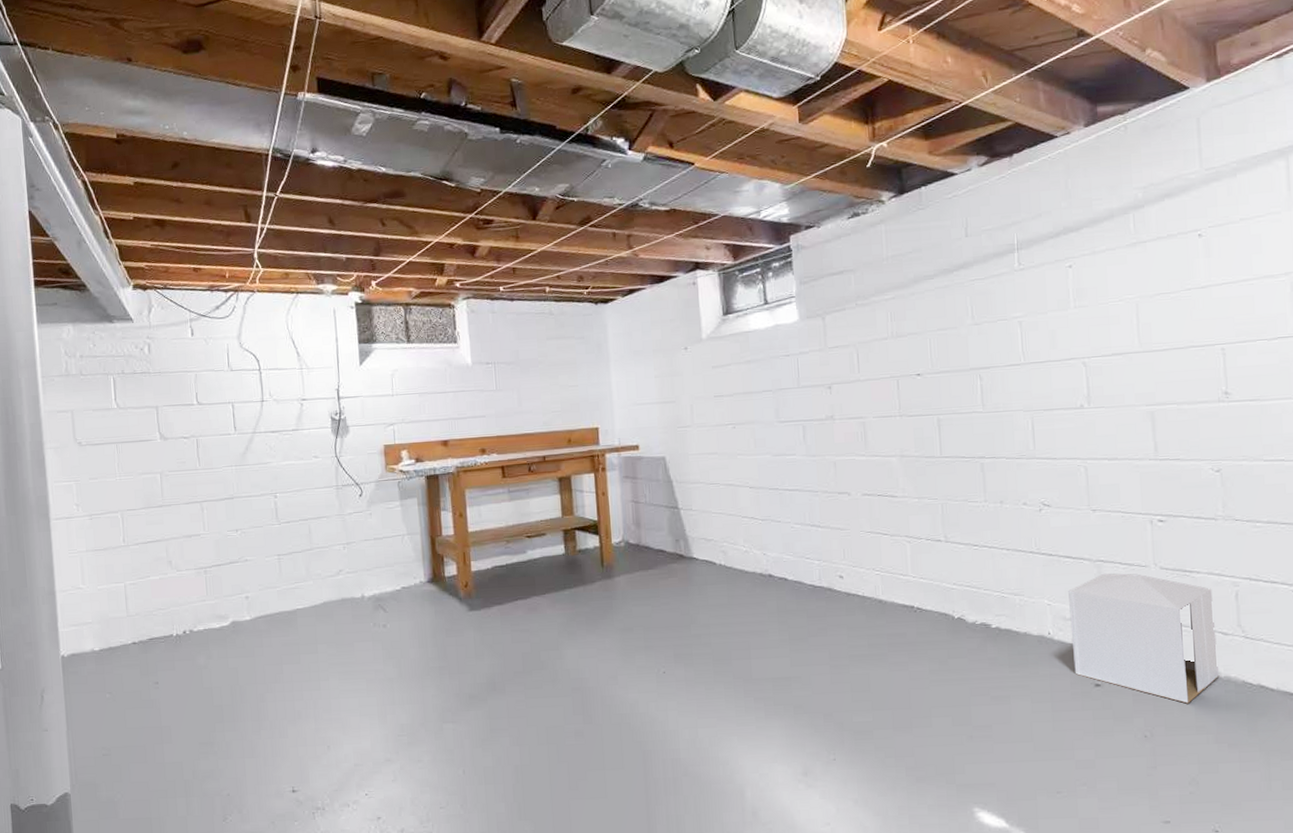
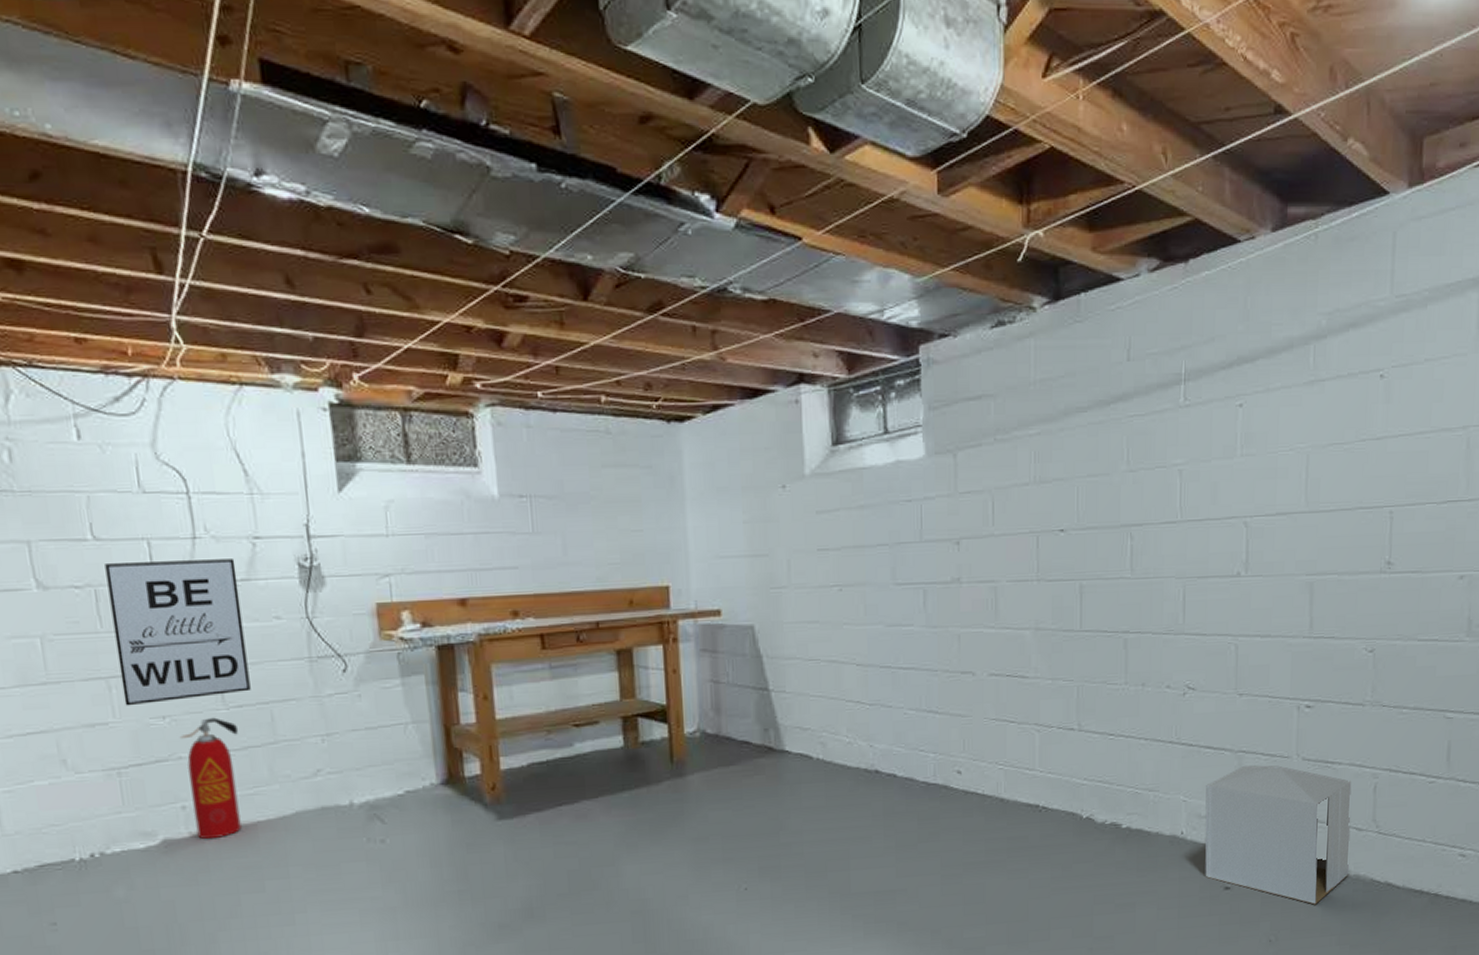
wall art: none [204,415,296,522] -> present [105,559,251,706]
fire extinguisher: none [246,530,287,621] -> present [179,717,242,839]

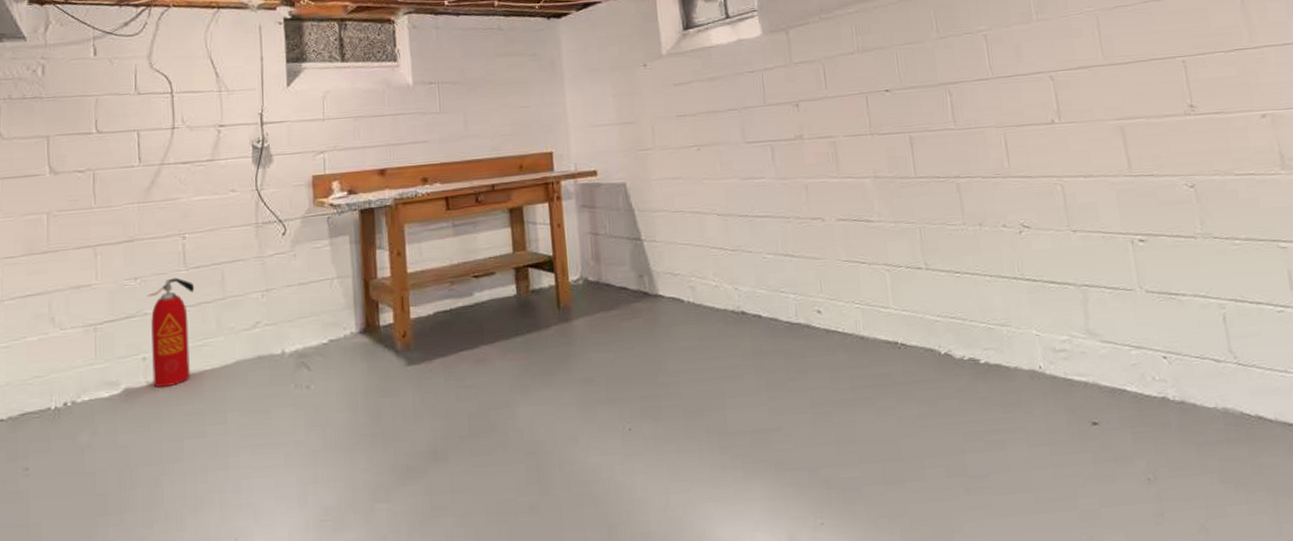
wall art: present [105,559,251,706] -> none [103,143,207,270]
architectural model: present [1205,765,1352,905] -> none [1056,298,1217,440]

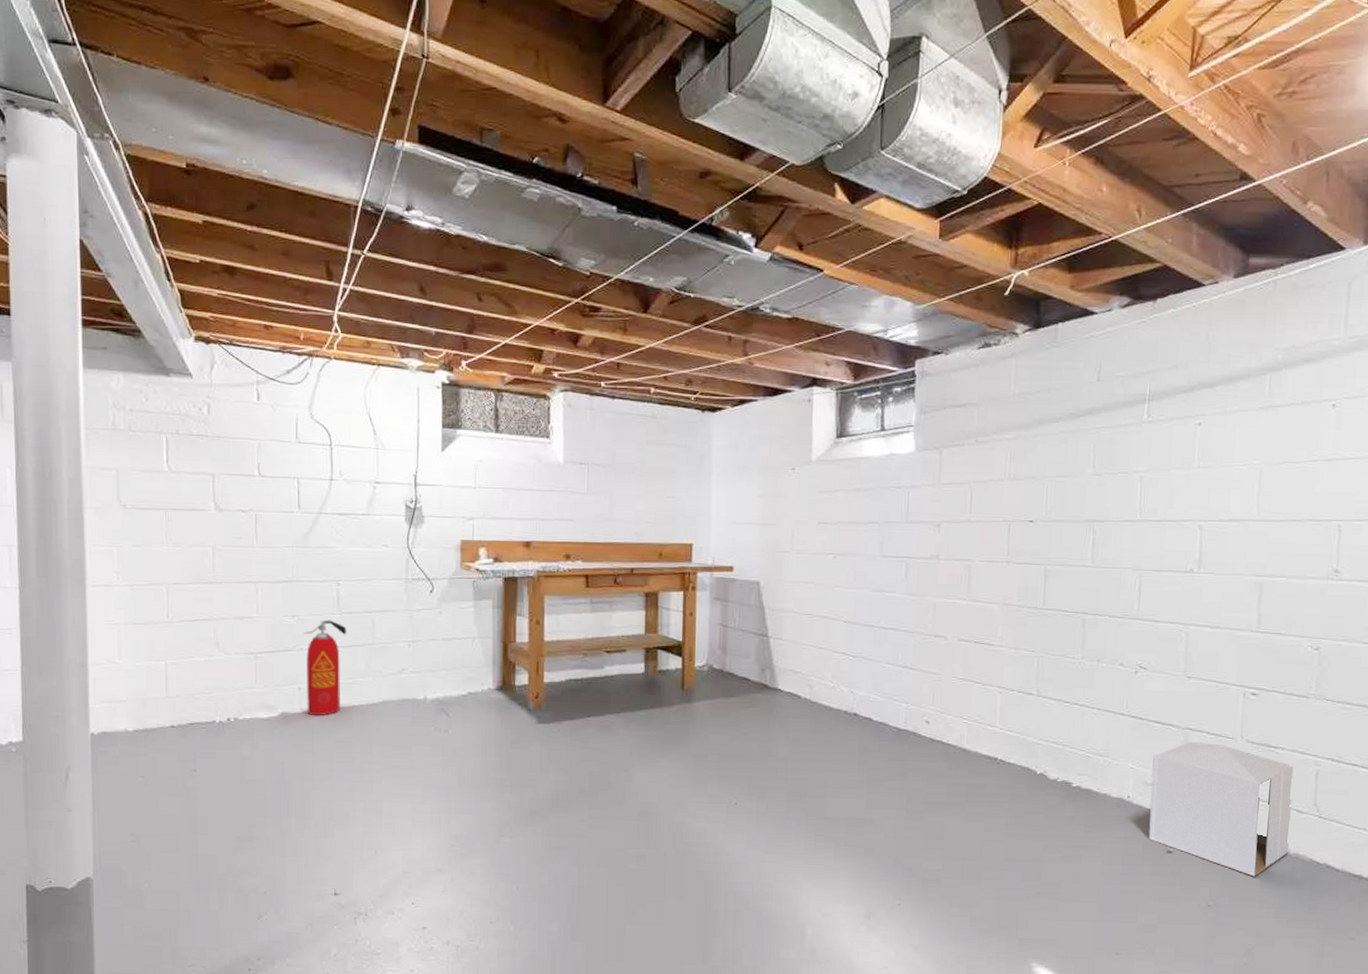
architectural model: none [1056,298,1217,440] -> present [1148,741,1294,877]

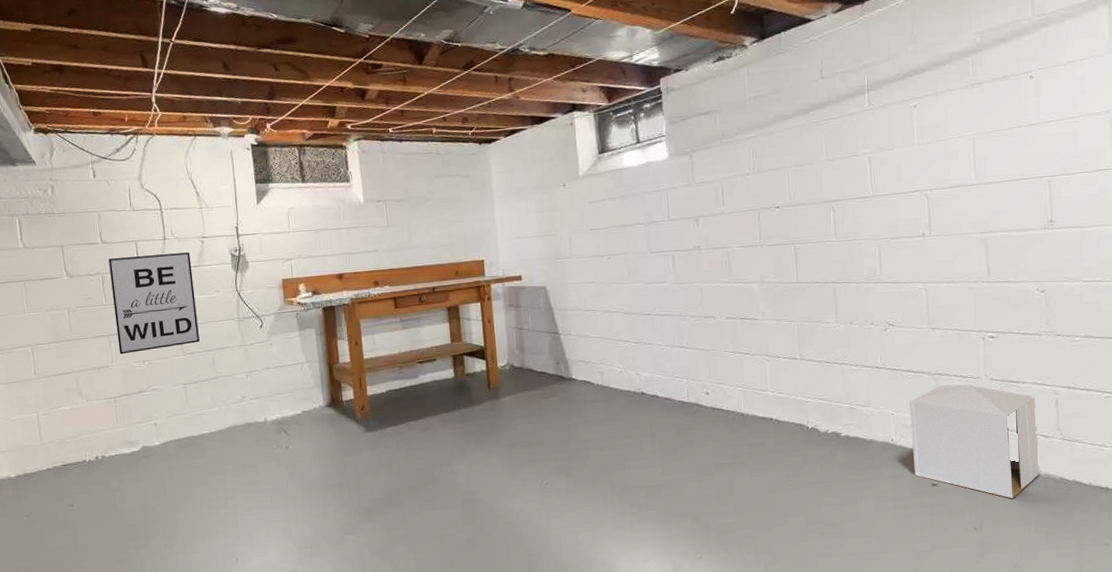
wall art: none [265,495,360,606] -> present [108,252,200,355]
fire extinguisher: present [303,620,347,715] -> none [153,361,193,446]

